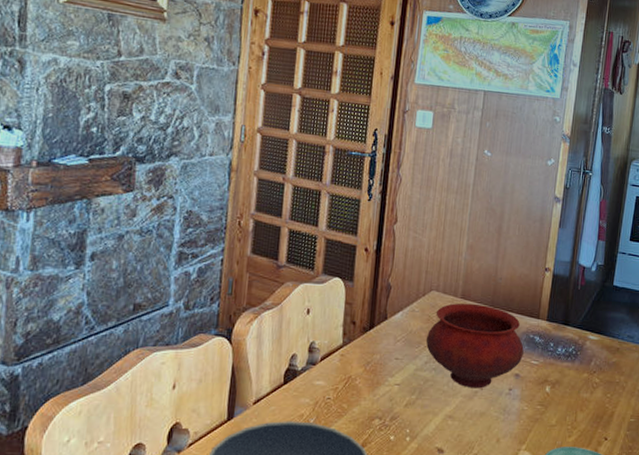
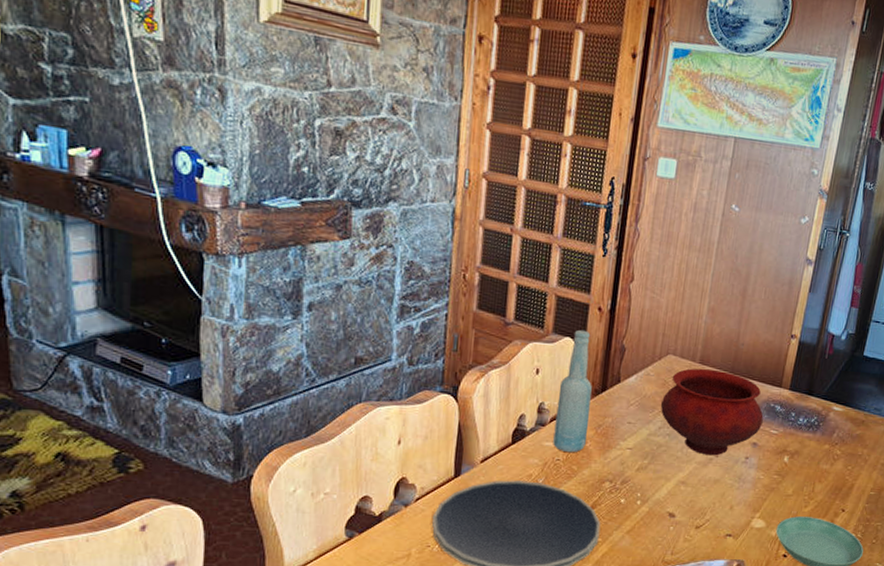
bottle: none [323,270,361,391] -> present [553,329,592,453]

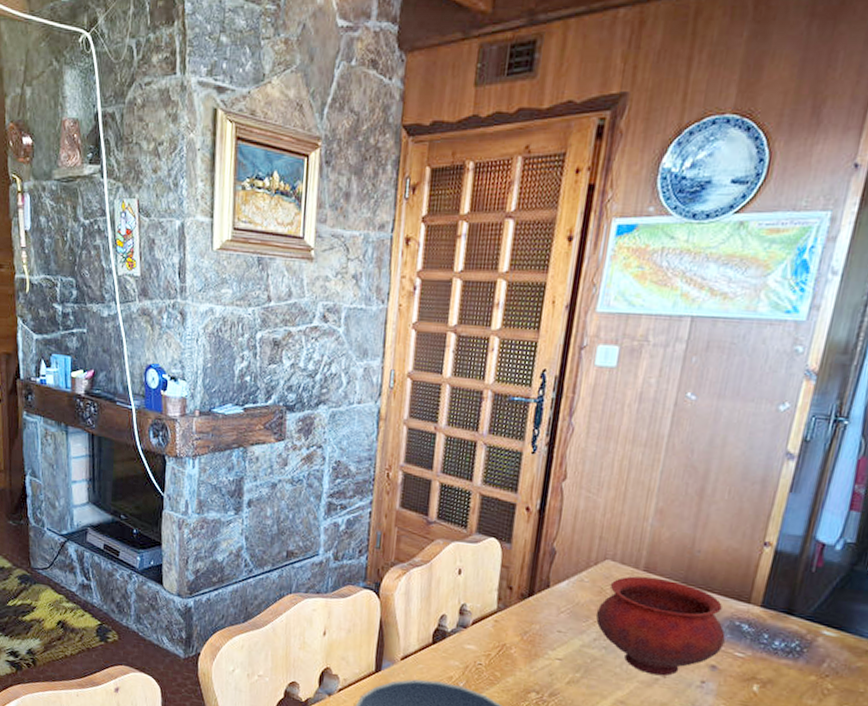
bottle: present [553,329,592,453] -> none [475,530,518,659]

